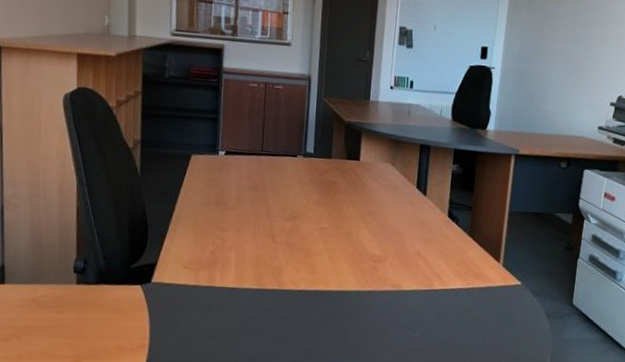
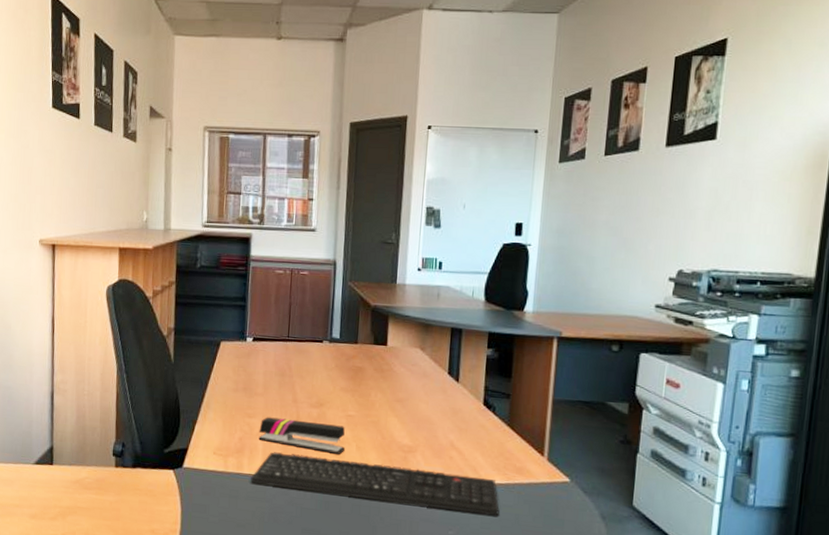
keyboard: none [223,264,460,318] -> present [251,452,500,516]
stapler: none [231,230,318,265] -> present [258,417,345,454]

